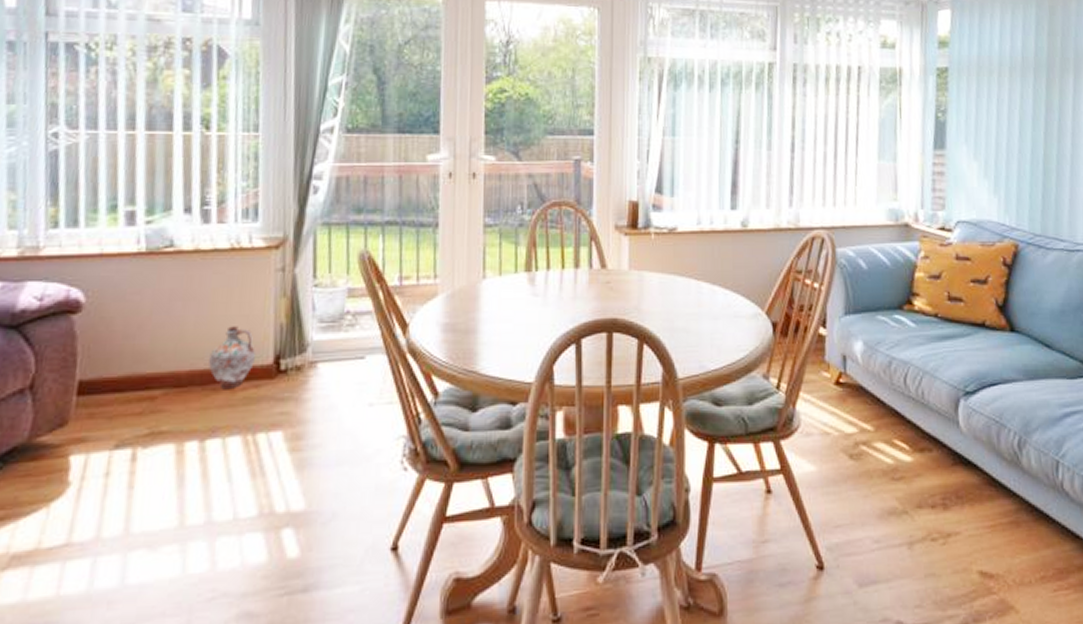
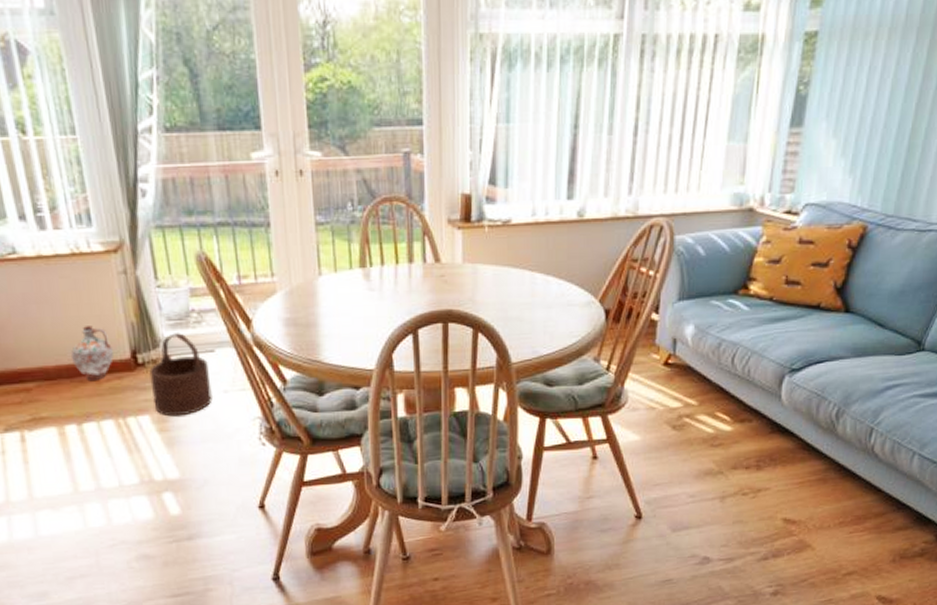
wooden bucket: none [289,336,356,433] -> present [149,333,212,417]

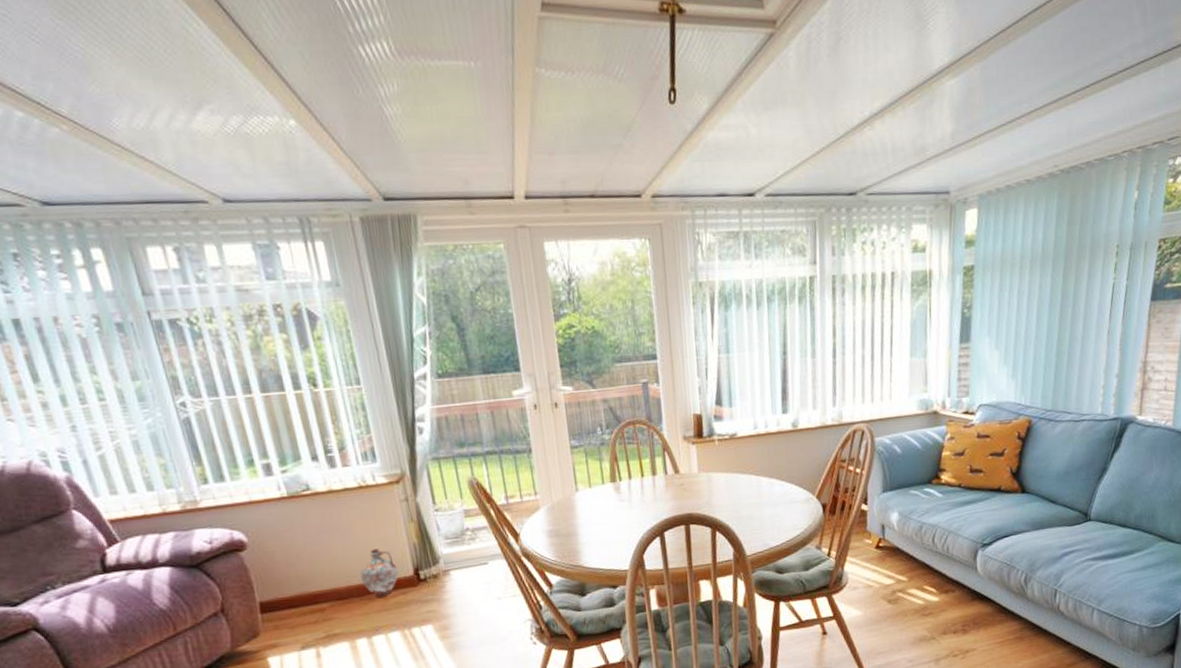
wooden bucket: present [149,333,212,417] -> none [431,549,488,625]

